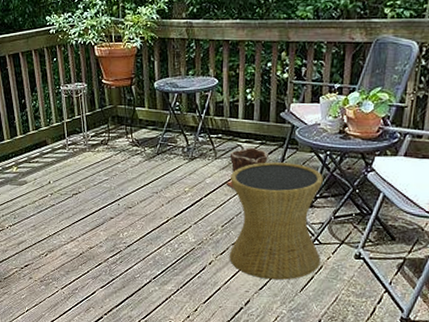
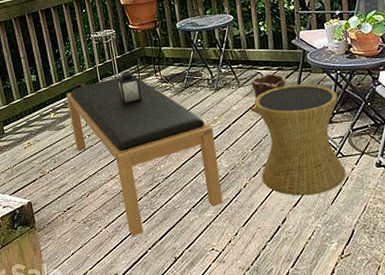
bench: none [30,135,186,300] -> present [66,76,223,236]
lantern: none [85,112,110,165] -> present [117,55,142,104]

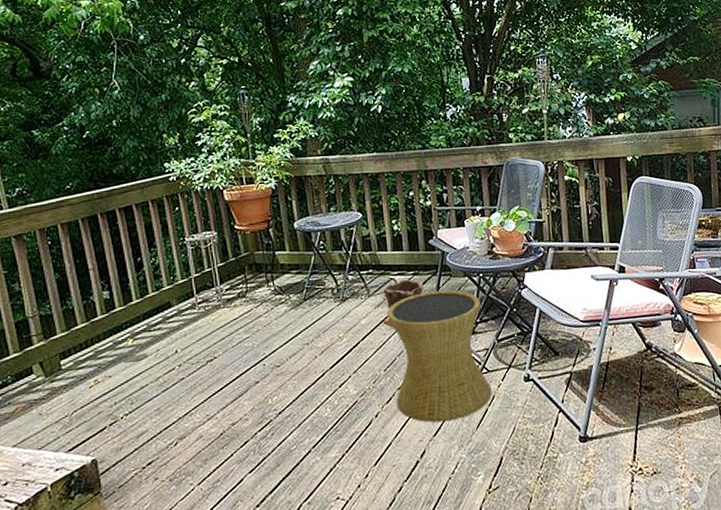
bench: present [66,76,223,236] -> none [150,289,351,492]
lantern: present [117,55,142,104] -> none [218,262,250,324]

